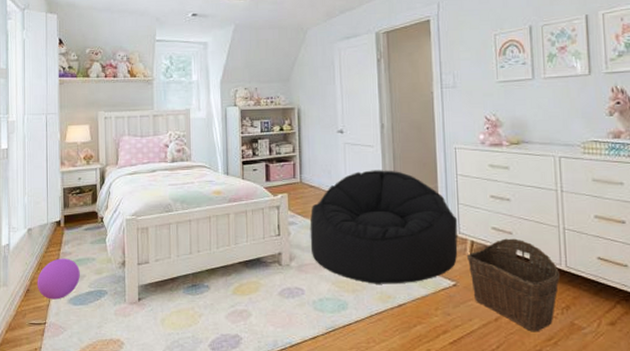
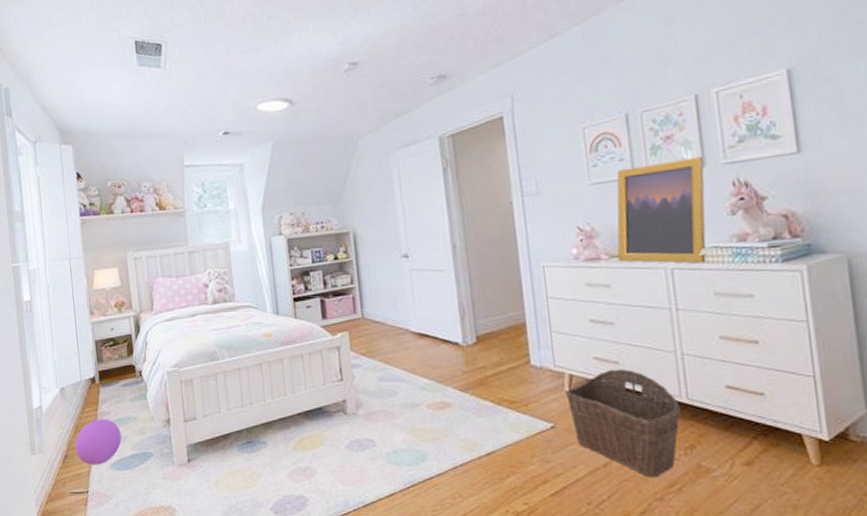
bean bag chair: present [310,170,458,284] -> none [376,297,554,431]
picture frame: none [516,66,590,154] -> present [616,157,707,264]

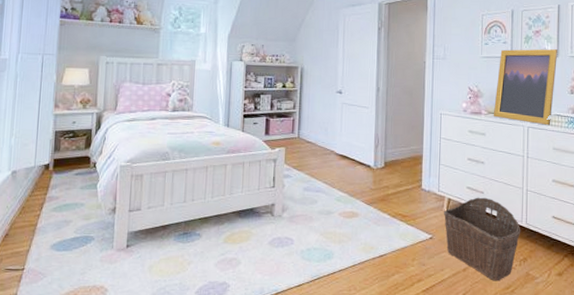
ball: present [74,418,122,465] -> none [17,202,66,245]

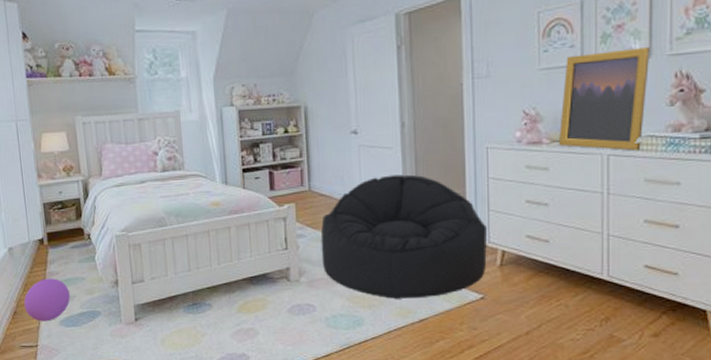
ball: none [17,202,66,245] -> present [23,278,70,322]
bean bag chair: none [303,129,438,236] -> present [320,174,488,299]
wicker basket: present [444,197,521,281] -> none [497,247,601,346]

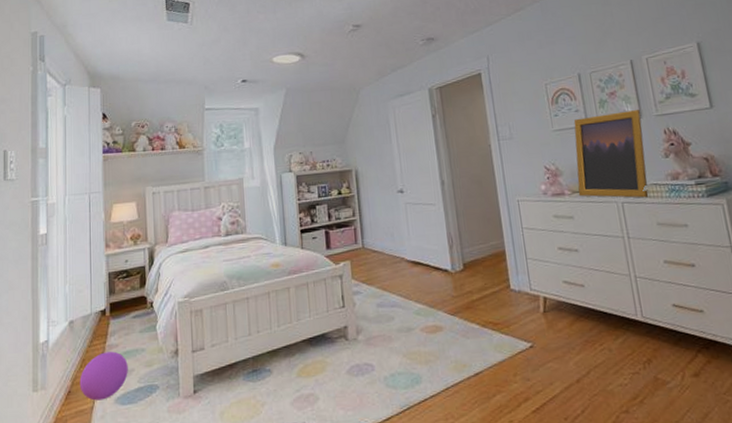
bean bag chair: present [320,174,488,299] -> none [375,228,531,353]

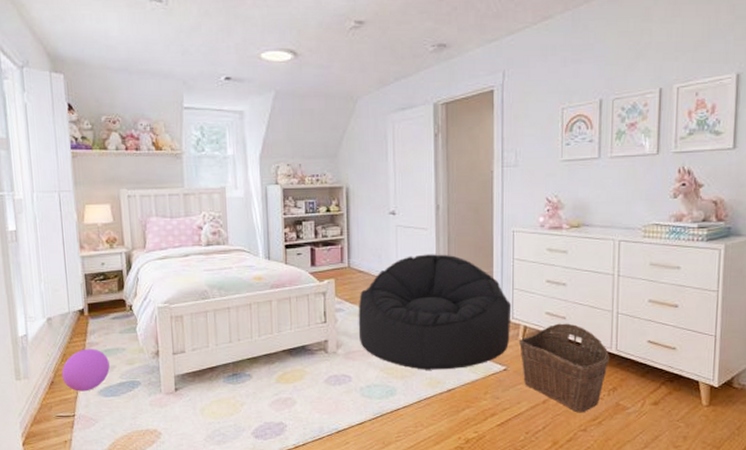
bean bag chair: none [375,228,531,353] -> present [358,254,512,370]
wicker basket: none [541,291,638,392] -> present [519,323,610,413]
picture frame: present [573,110,649,198] -> none [576,145,659,238]

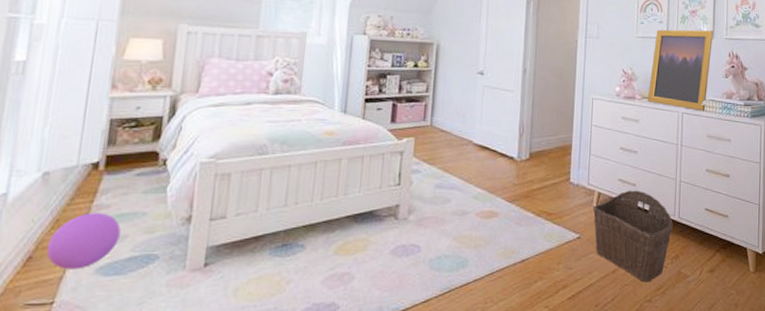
bean bag chair: present [358,254,512,370] -> none [433,116,588,238]
picture frame: none [576,145,659,238] -> present [647,29,714,111]

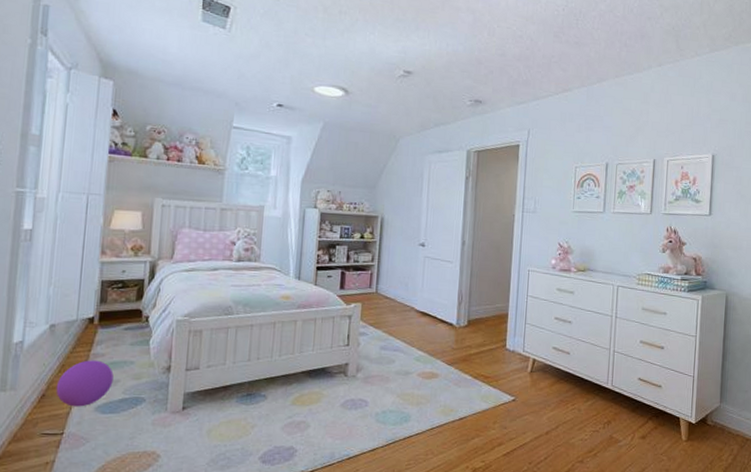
wicker basket: present [593,190,674,283] -> none [528,358,607,445]
picture frame: present [647,29,714,111] -> none [582,204,652,285]

